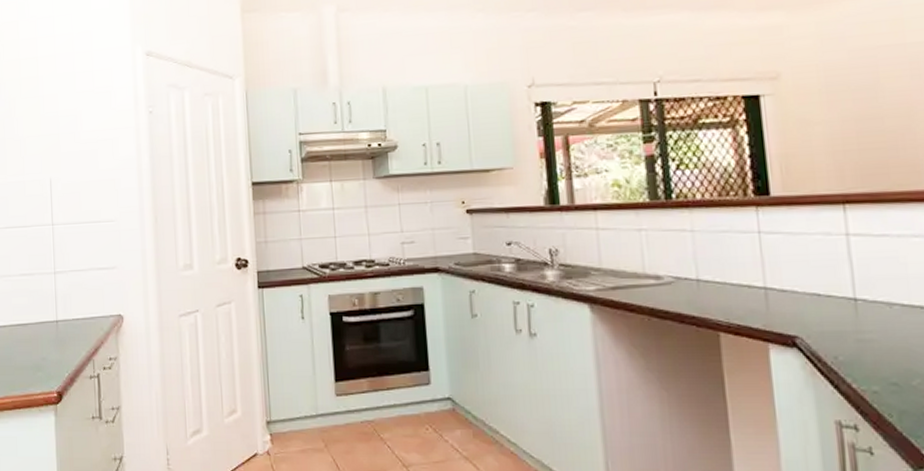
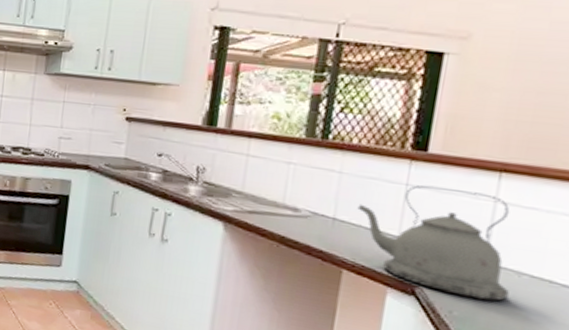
kettle: none [717,228,886,339] -> present [357,185,510,301]

